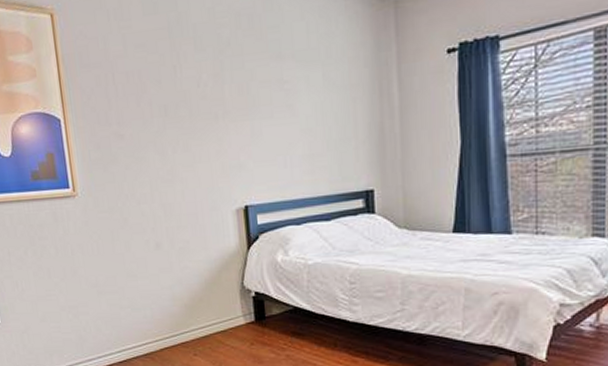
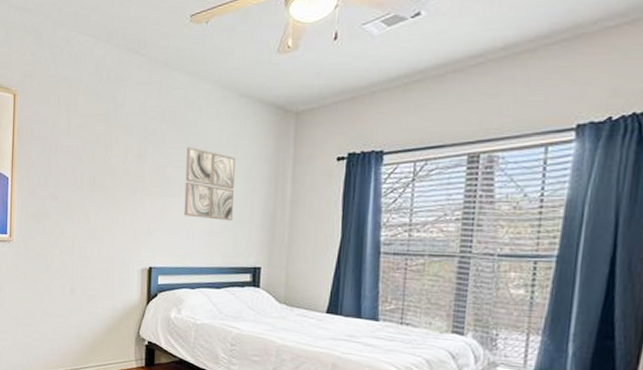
wall art: none [271,56,336,141] -> present [183,146,235,222]

